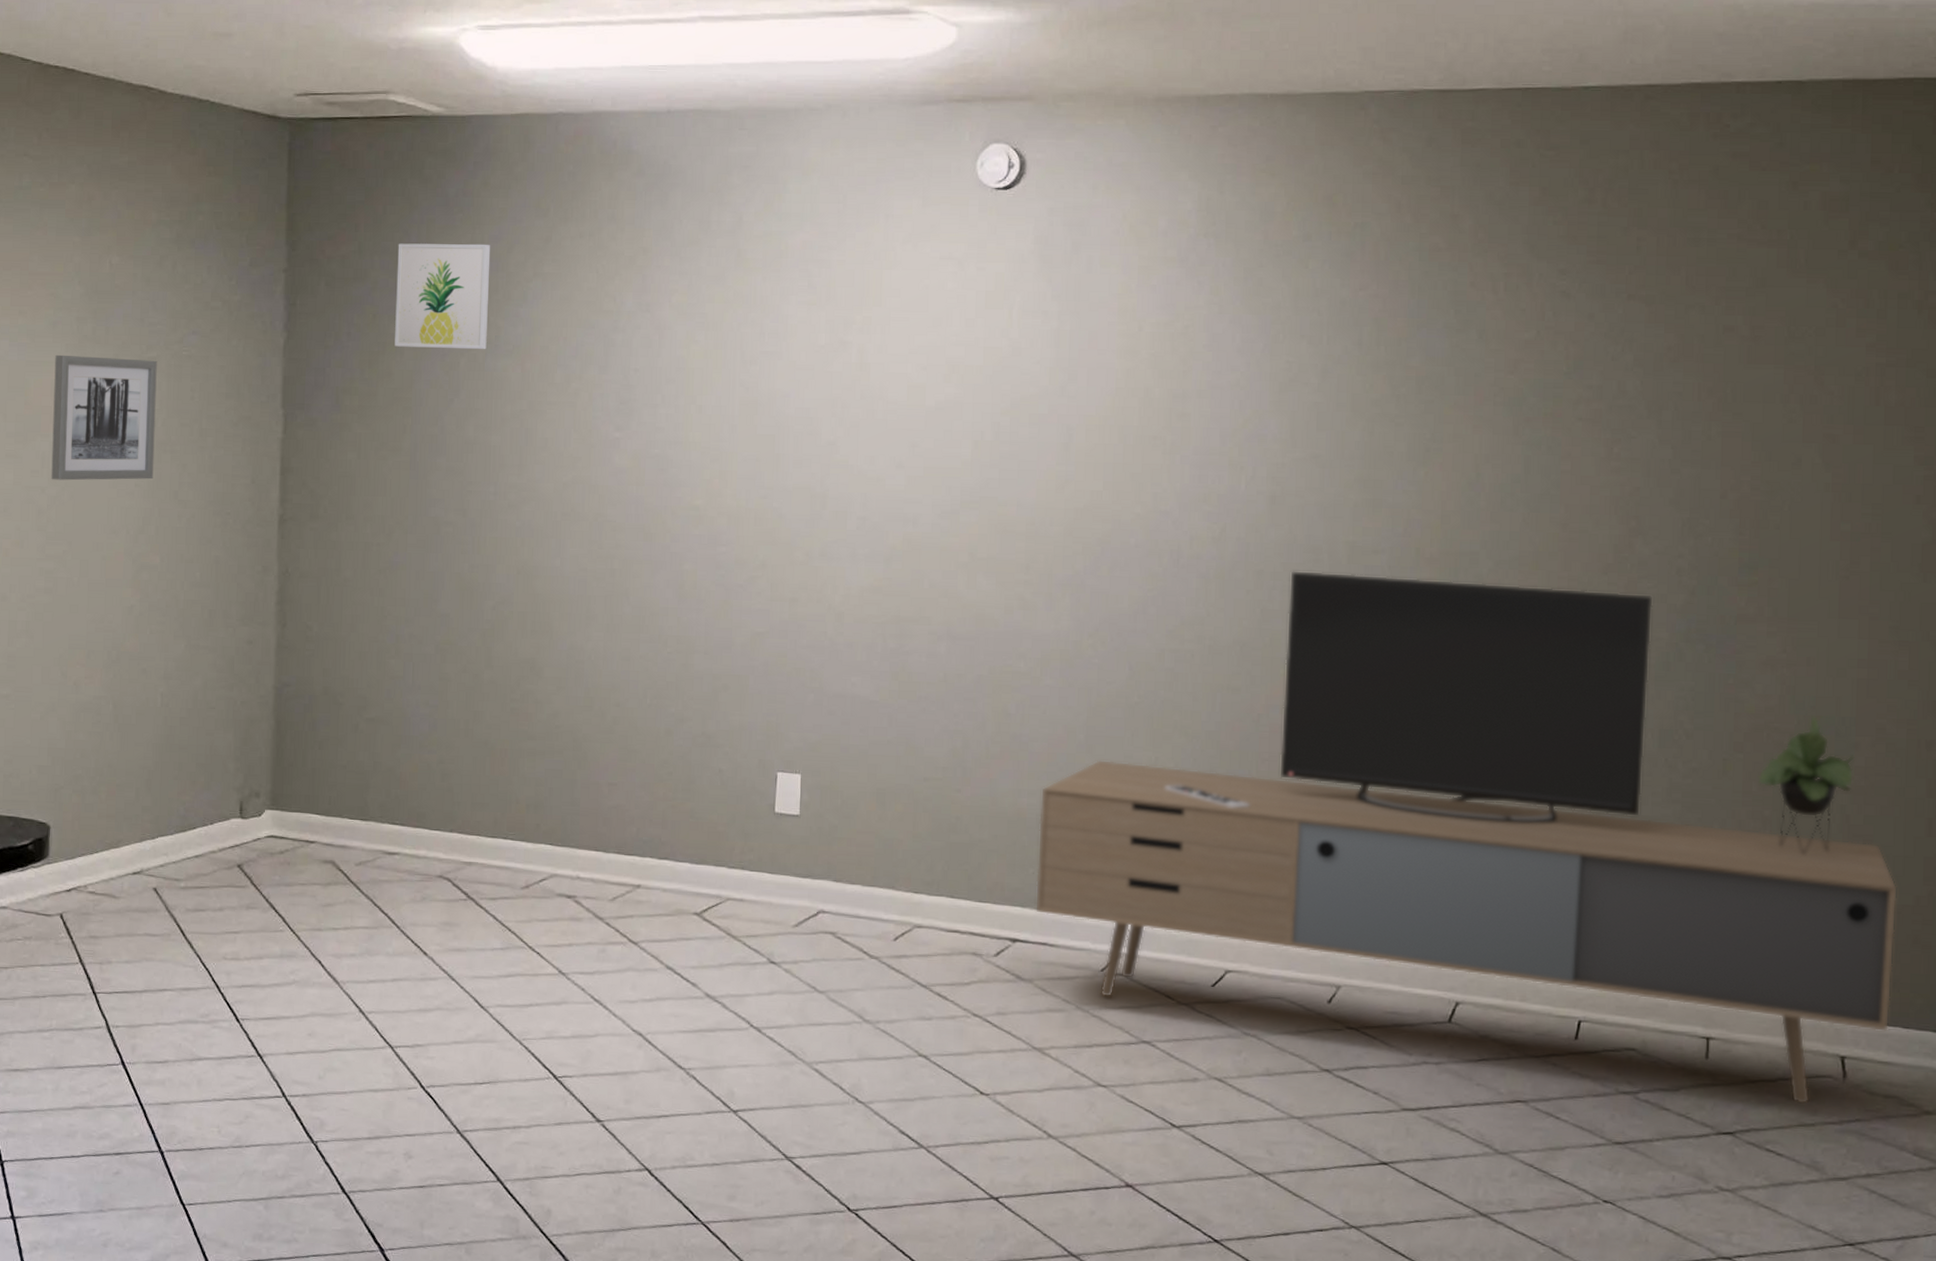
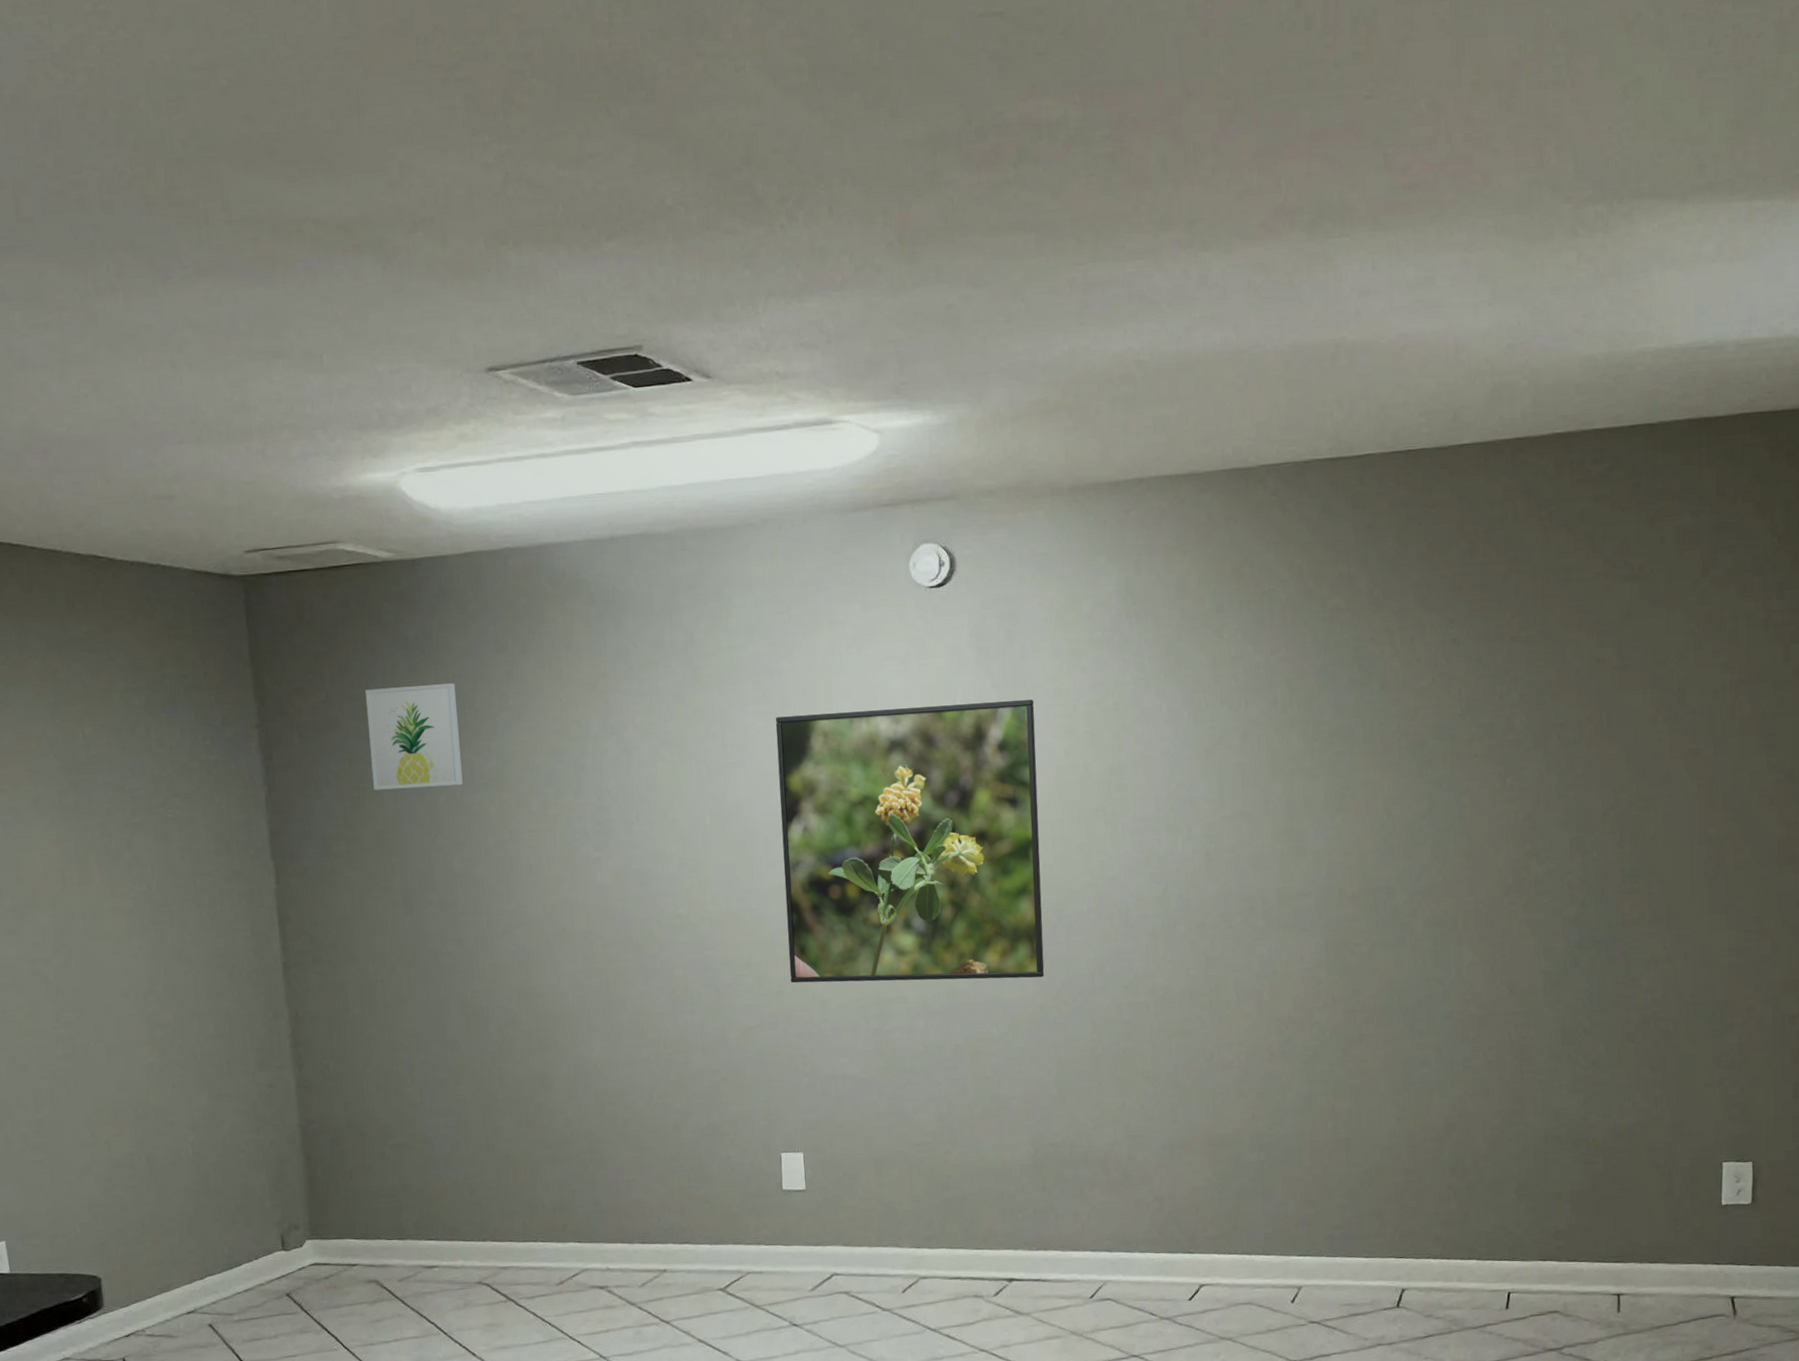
wall art: present [51,354,157,481] -> none [41,825,155,951]
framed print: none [807,309,1097,612] -> present [775,700,1045,983]
media console: present [1034,570,1897,1105] -> none [1022,909,1772,1342]

